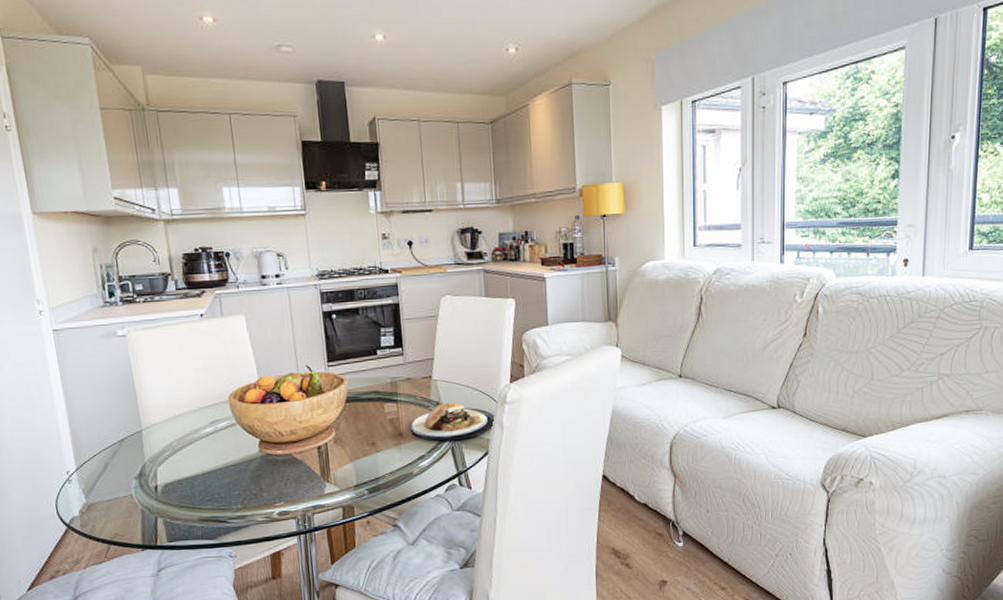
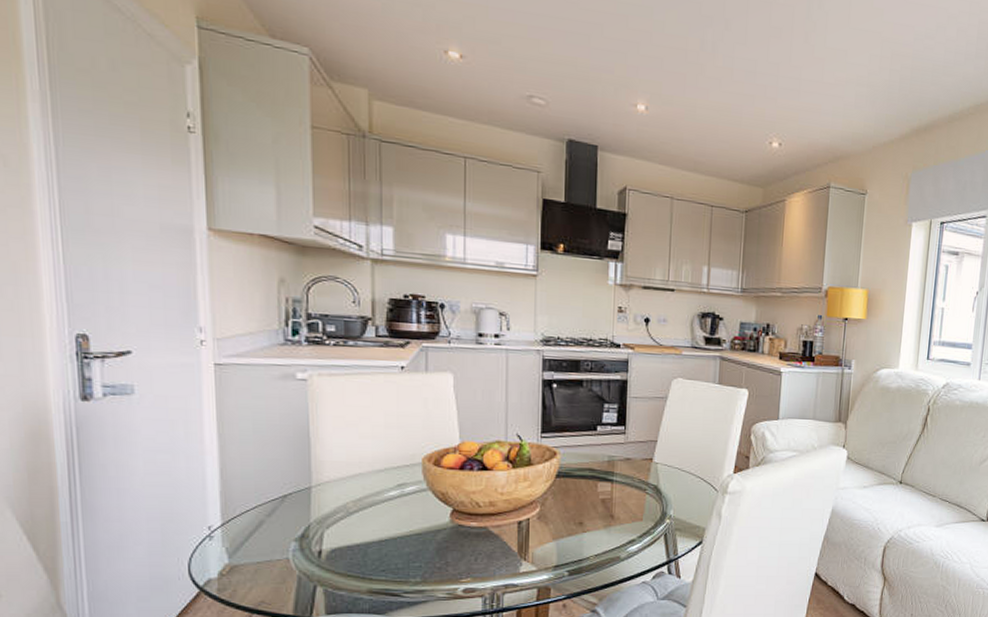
plate: present [409,402,497,441] -> none [622,487,715,527]

